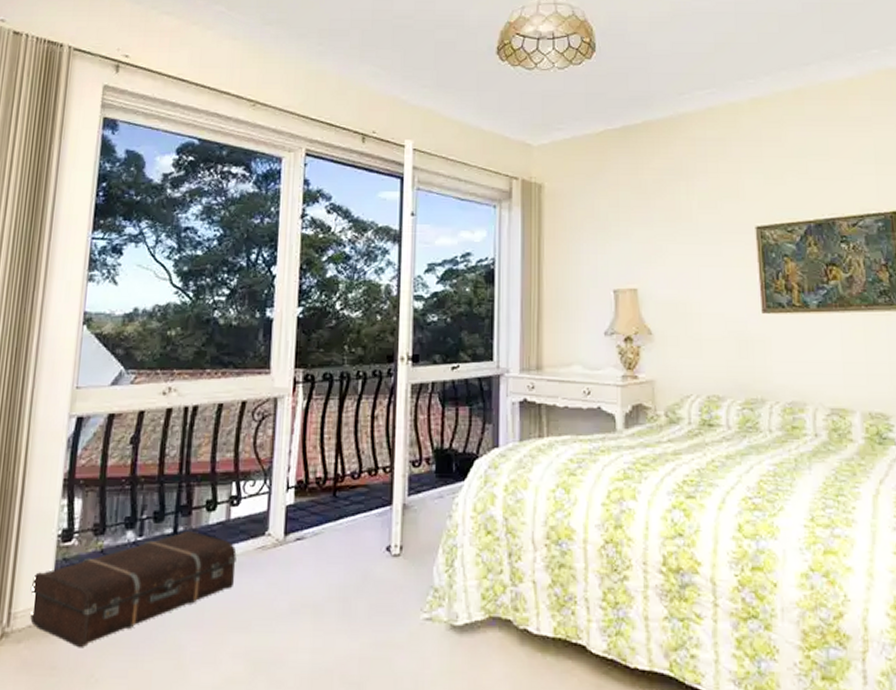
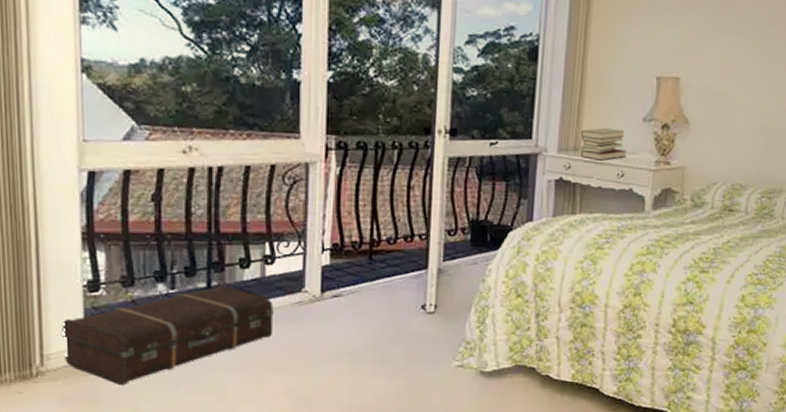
books: none [543,345,590,379] -> present [581,128,626,161]

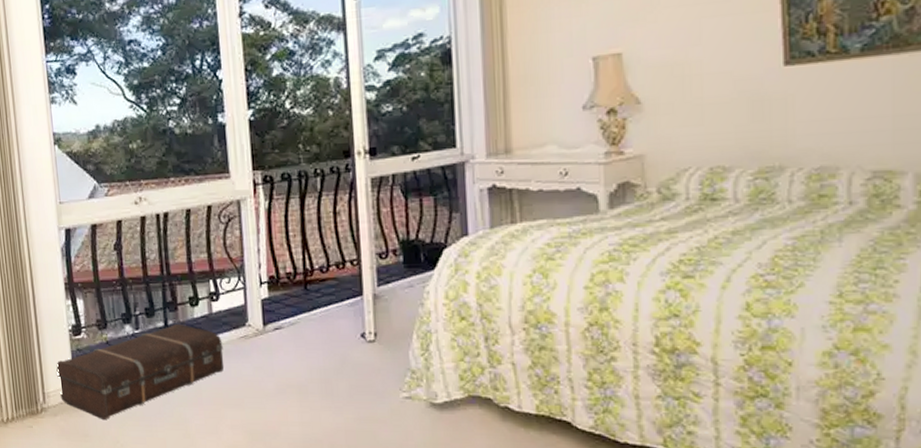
books: present [581,128,626,161] -> none [511,123,567,161]

